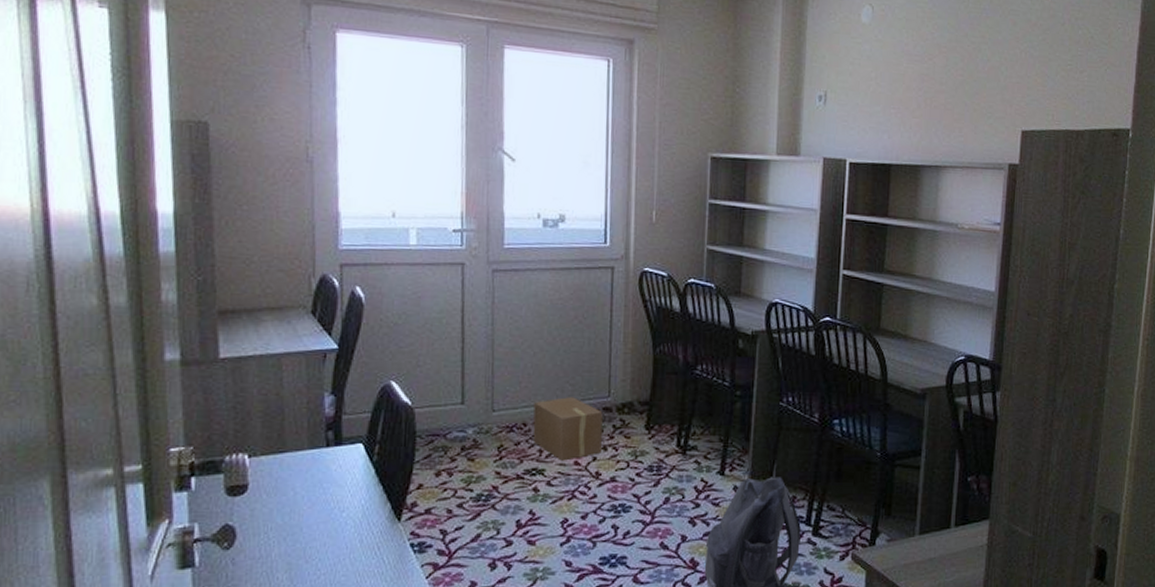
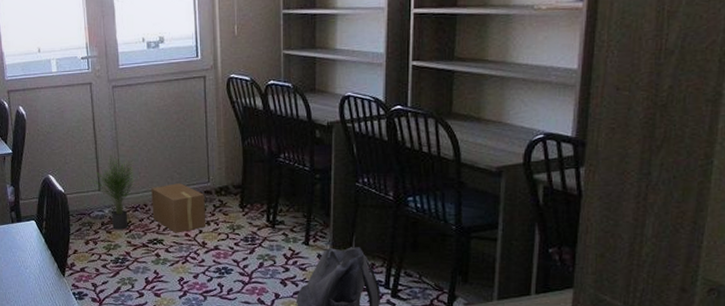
potted plant: none [449,358,514,456] -> present [89,155,136,230]

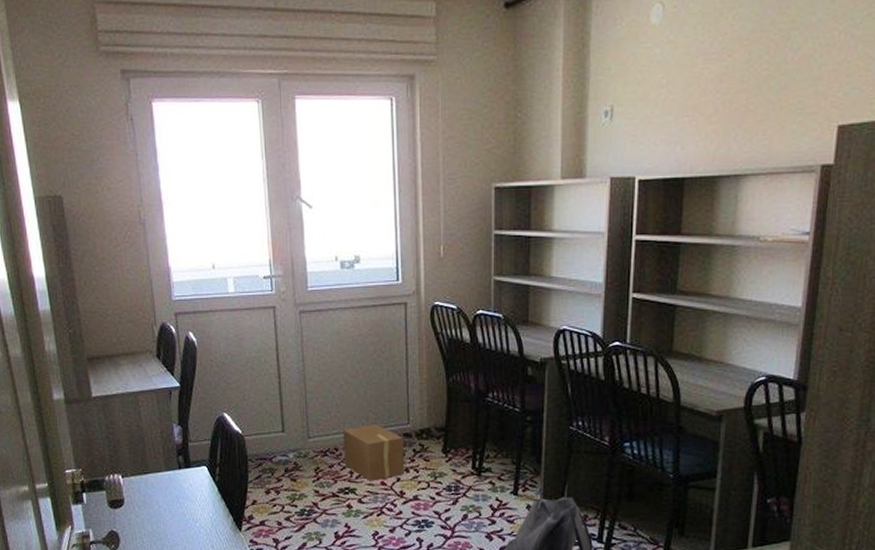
potted plant: present [89,155,136,230] -> none [271,391,326,477]

